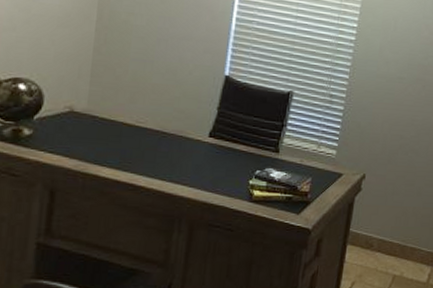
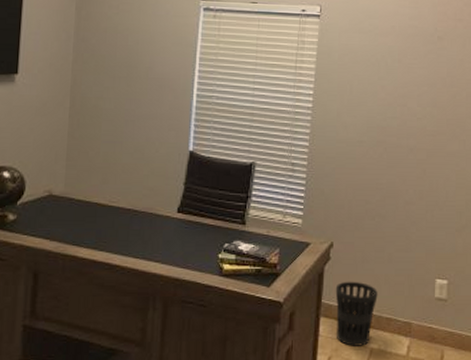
wastebasket: none [361,211,405,273] -> present [335,281,378,346]

